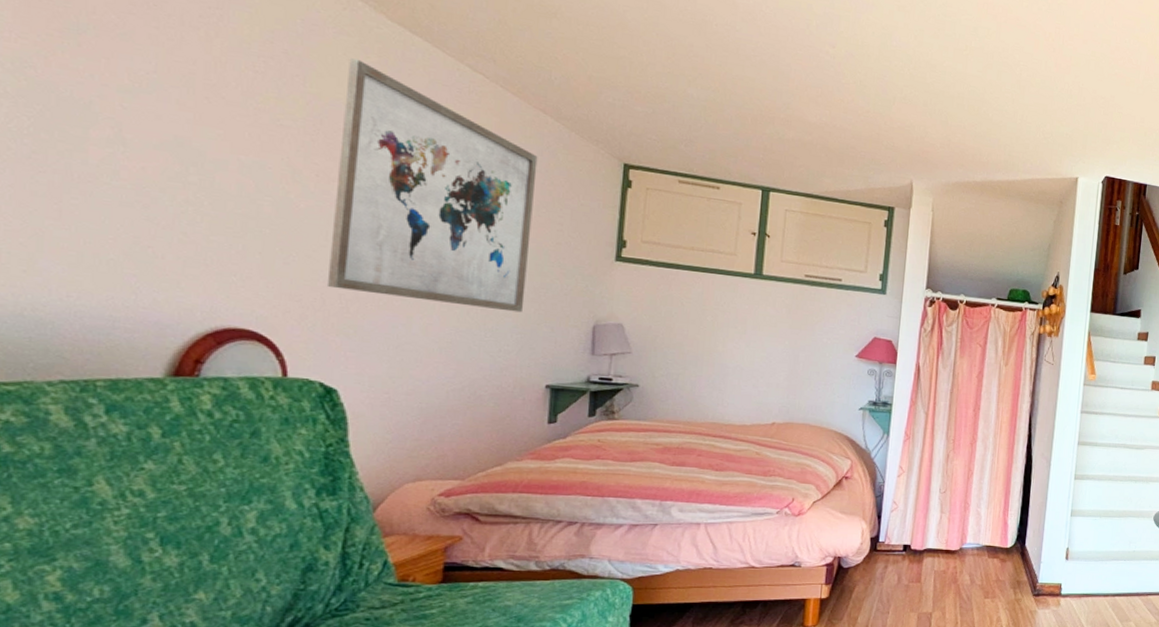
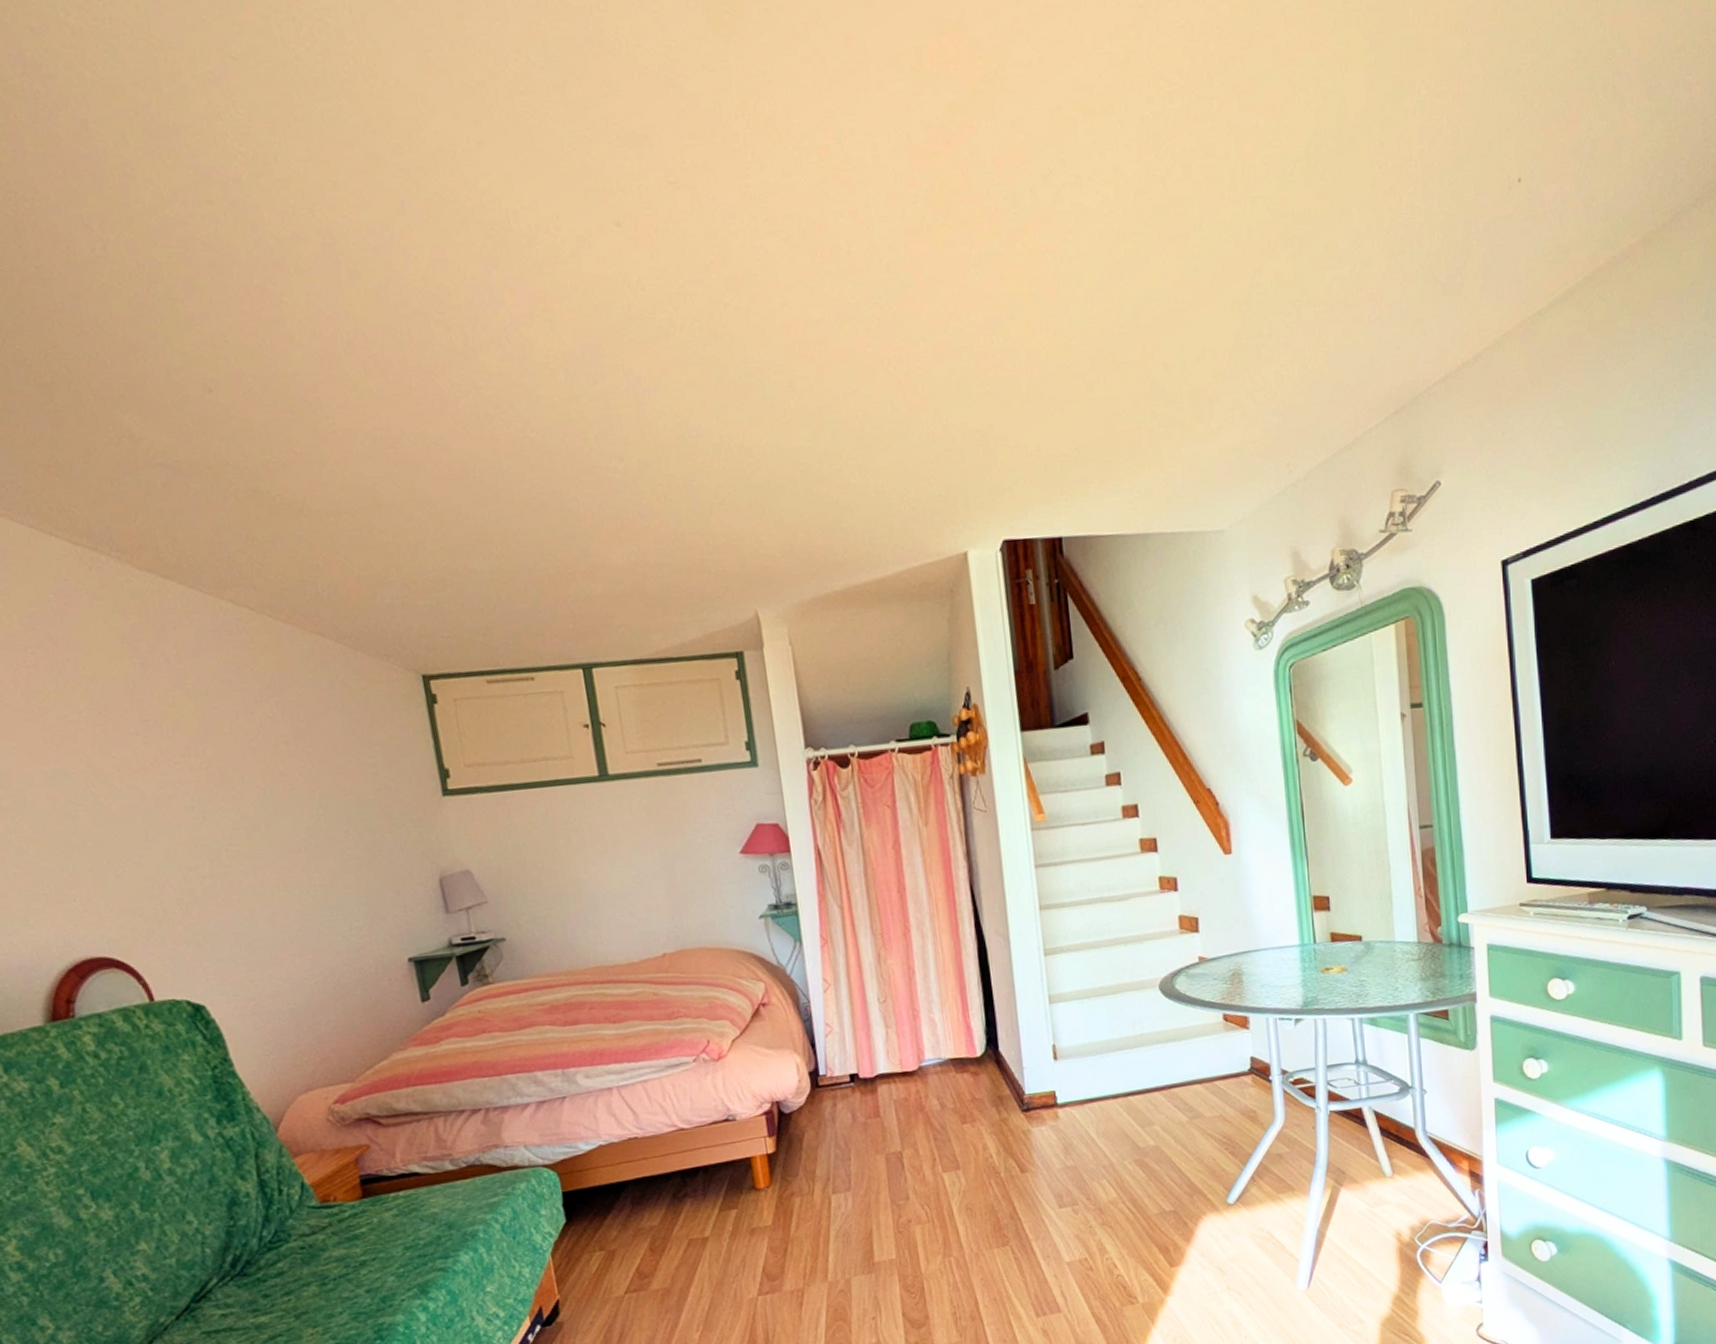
wall art: present [326,58,538,313] -> none [111,624,362,894]

